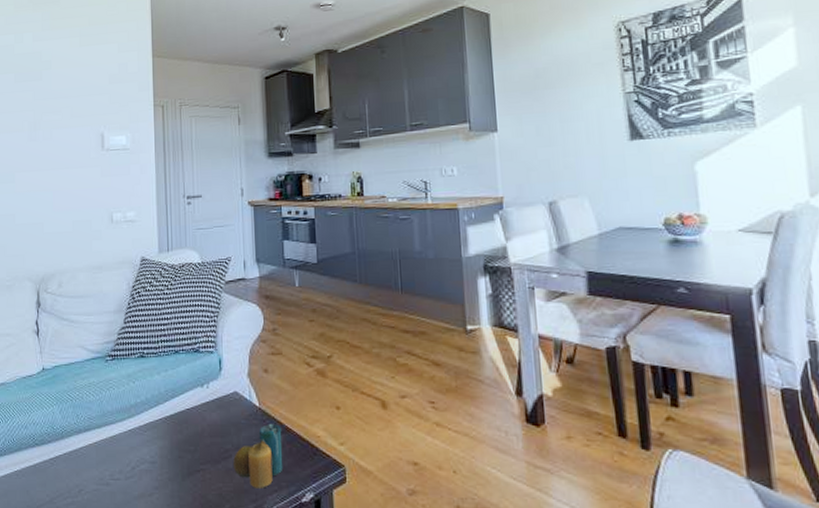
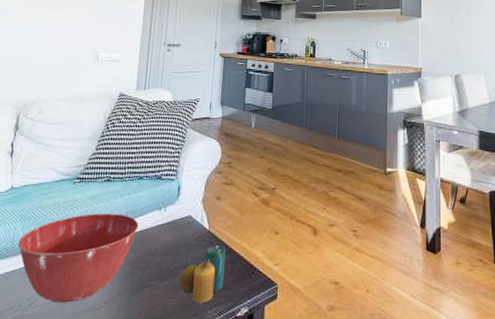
mixing bowl: none [58,392,181,489] -> present [17,213,139,303]

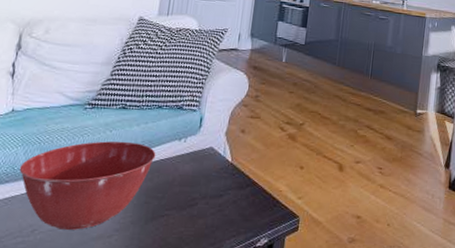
candle: present [179,245,226,304] -> none [198,178,249,234]

